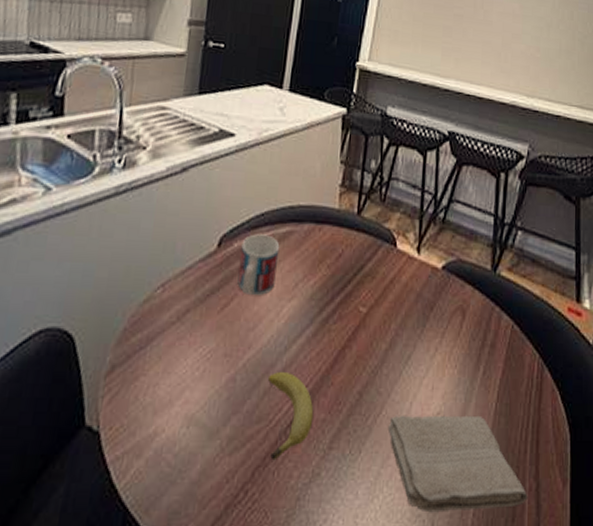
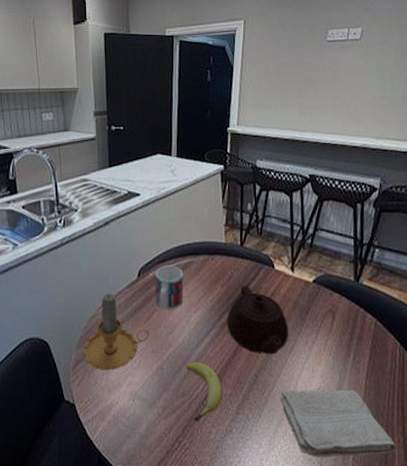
candle: none [123,267,223,382] -> present [82,293,149,371]
teapot: none [329,268,408,365] -> present [226,286,289,355]

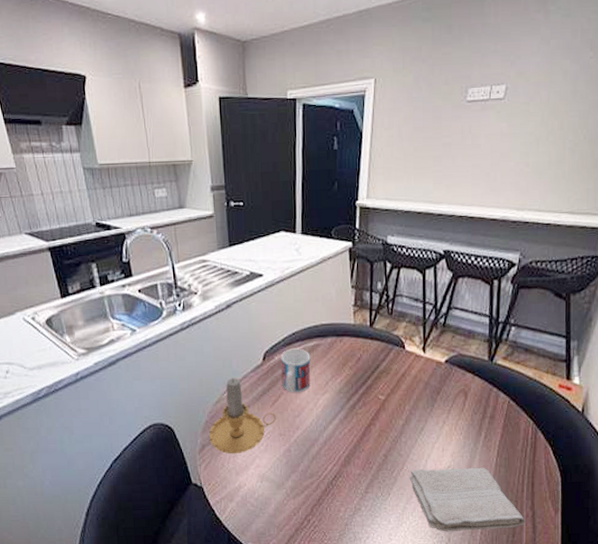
fruit: present [186,361,223,422] -> none [314,443,351,501]
teapot: present [226,286,289,355] -> none [355,367,420,436]

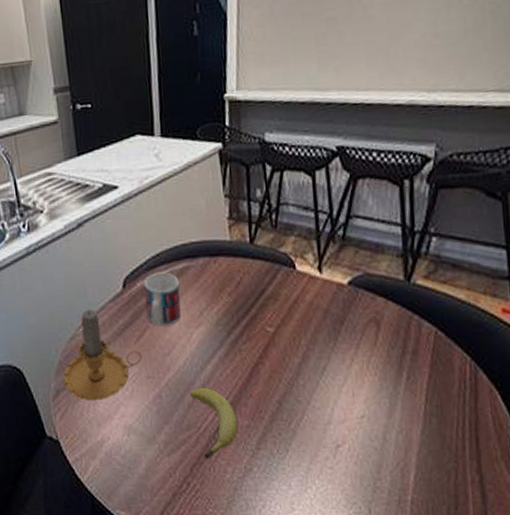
fruit: none [314,443,351,501] -> present [190,387,238,459]
washcloth: present [409,467,525,532] -> none [311,417,471,501]

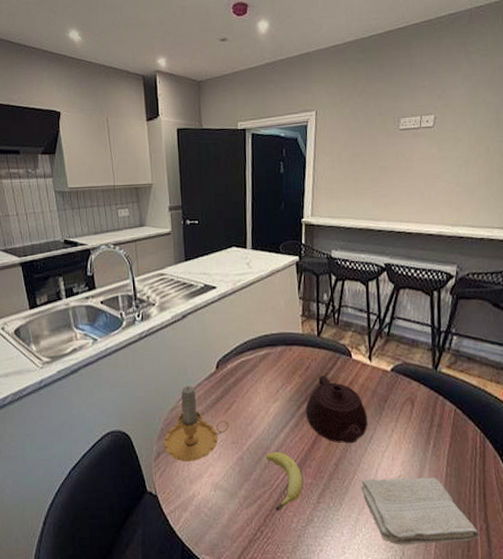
mug: present [144,272,181,327] -> none [233,357,262,401]
teapot: none [237,293,320,377] -> present [305,376,368,444]
washcloth: none [311,417,471,501] -> present [360,477,480,545]

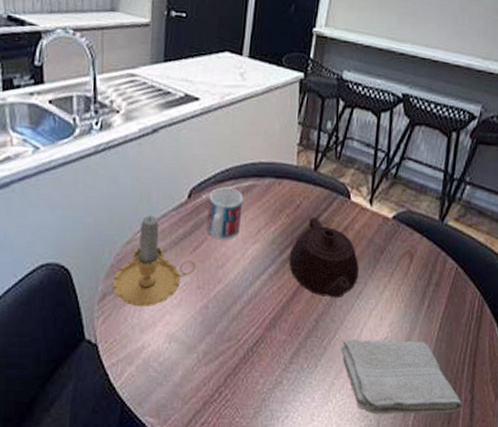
mug: none [233,357,262,401] -> present [207,187,244,240]
fruit: present [266,451,303,511] -> none [236,301,276,371]

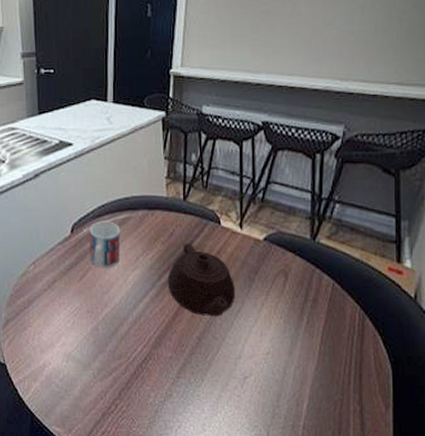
candle: present [112,215,196,307] -> none [13,250,84,331]
washcloth: present [340,339,463,415] -> none [224,354,353,425]

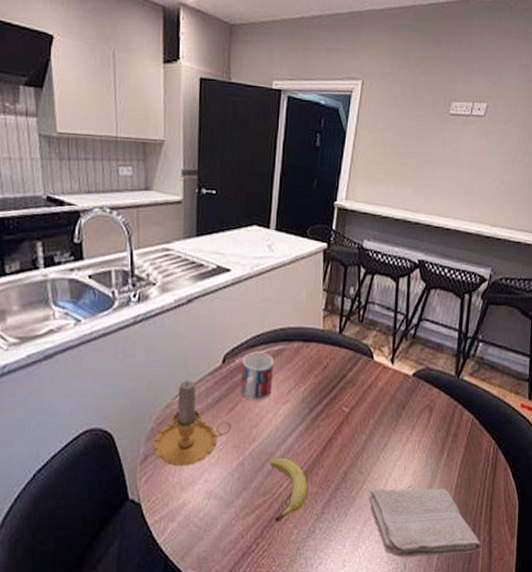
candle: none [13,250,84,331] -> present [153,380,231,467]
fruit: none [123,322,162,385] -> present [270,457,308,522]
teapot: present [167,243,236,317] -> none [318,377,384,451]
washcloth: none [224,354,353,425] -> present [368,488,482,558]

